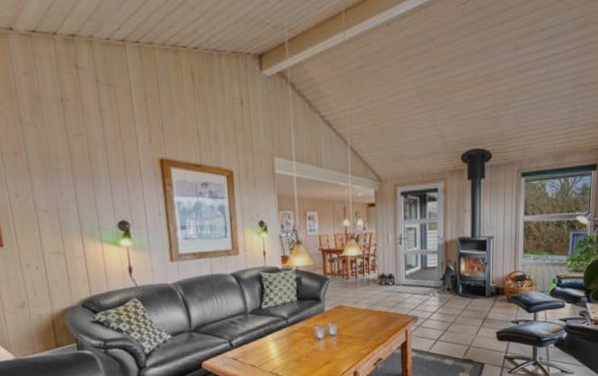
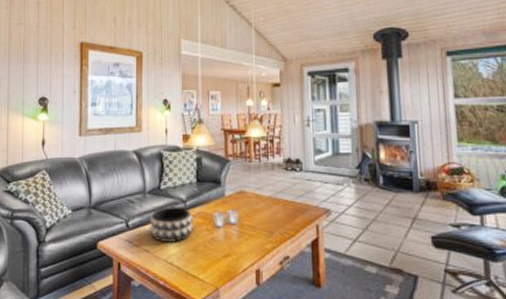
decorative bowl: none [253,323,296,357] -> present [150,206,193,242]

